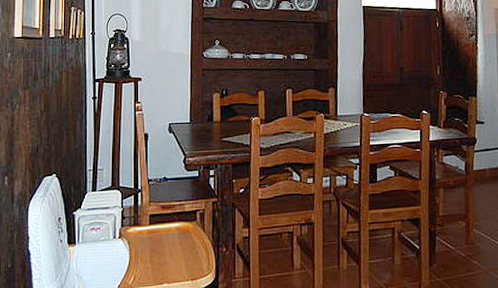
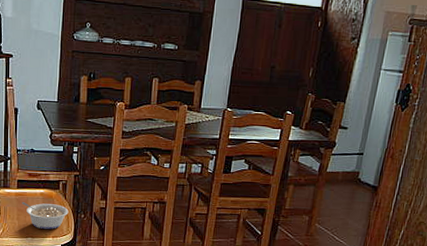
legume: none [154,239,208,271] -> present [21,201,69,229]

